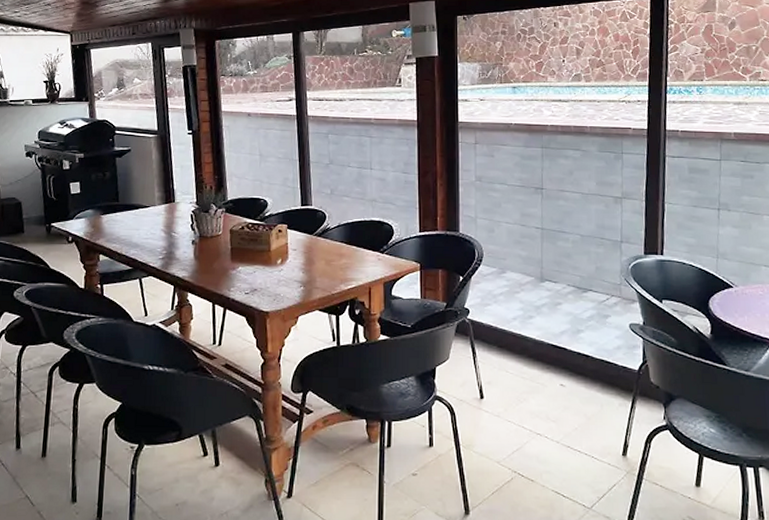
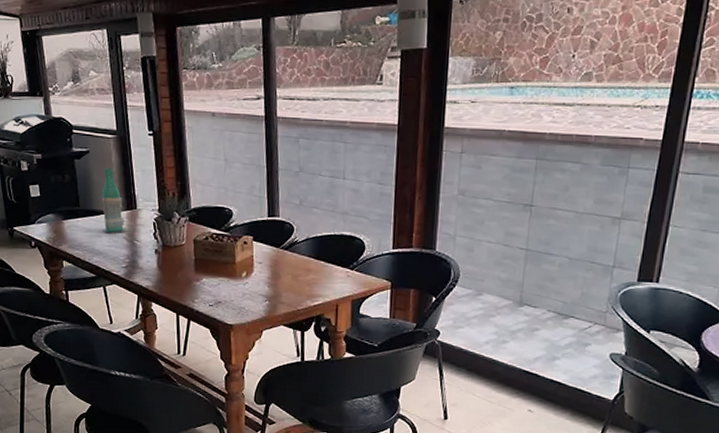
bottle: none [140,164,166,227] -> present [101,167,128,234]

